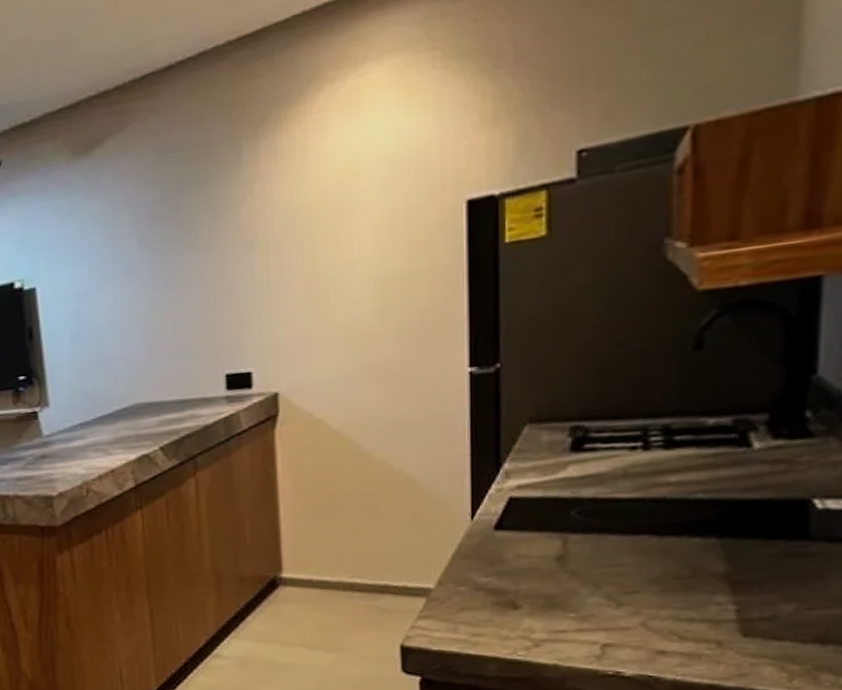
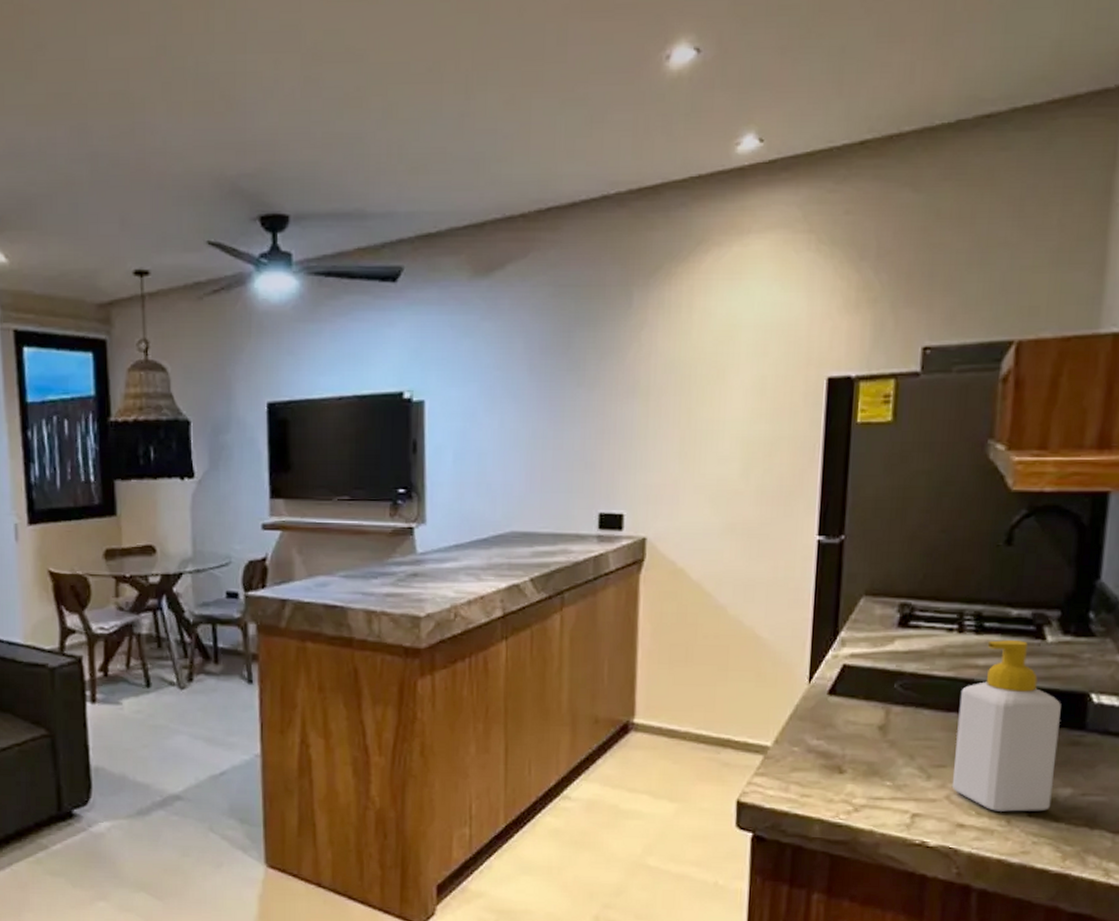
soap bottle: none [647,450,776,635] -> present [951,640,1061,812]

